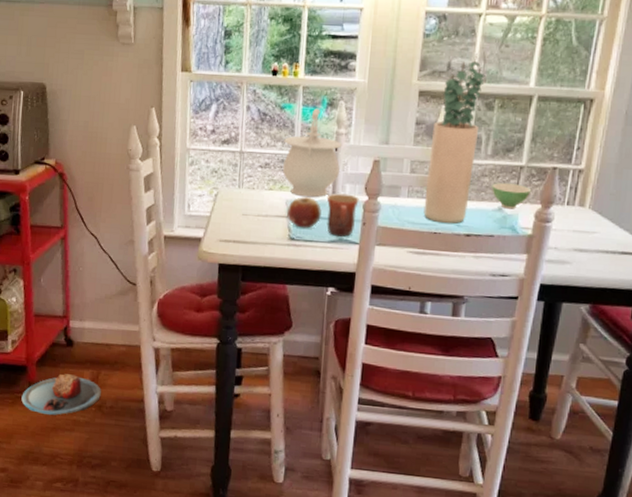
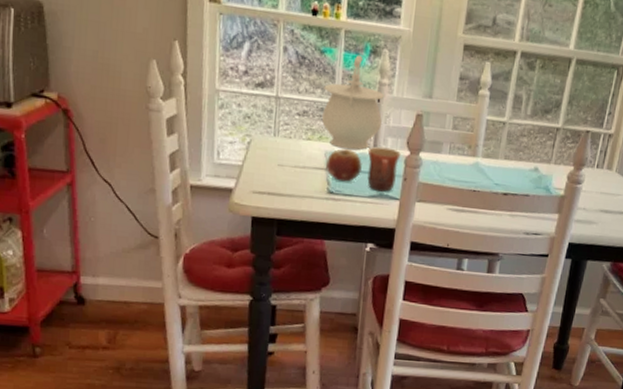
pet bowl: present [21,373,101,416] -> none [23,333,119,380]
vase: present [423,53,485,224] -> none [464,10,529,183]
bowl: present [491,182,532,209] -> none [529,143,566,170]

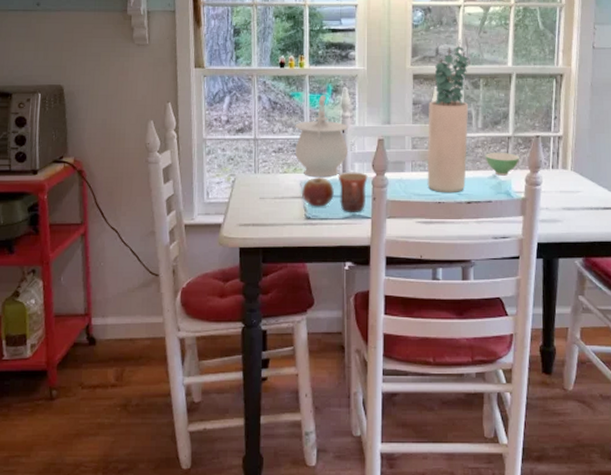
vase: none [464,10,529,183] -> present [427,40,469,193]
bowl: none [529,143,566,170] -> present [484,152,520,176]

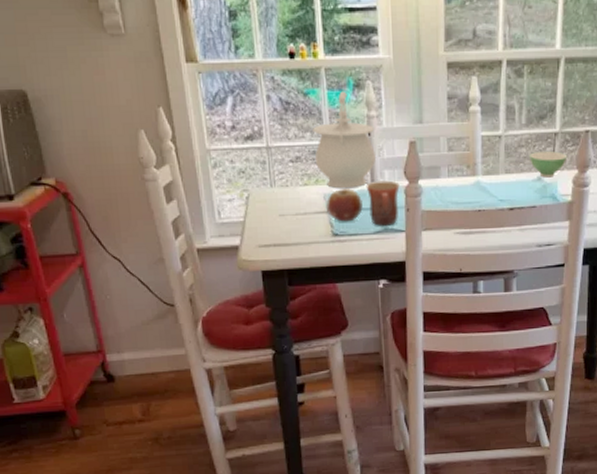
vase: present [427,40,469,193] -> none [465,17,512,200]

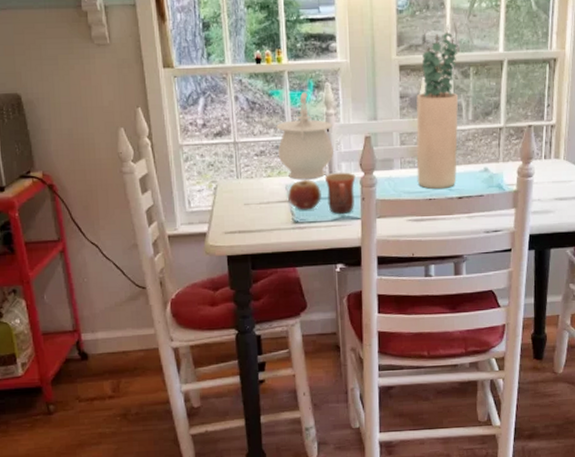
vase: none [465,17,512,200] -> present [416,25,459,190]
bowl: present [528,150,568,178] -> none [475,144,512,169]

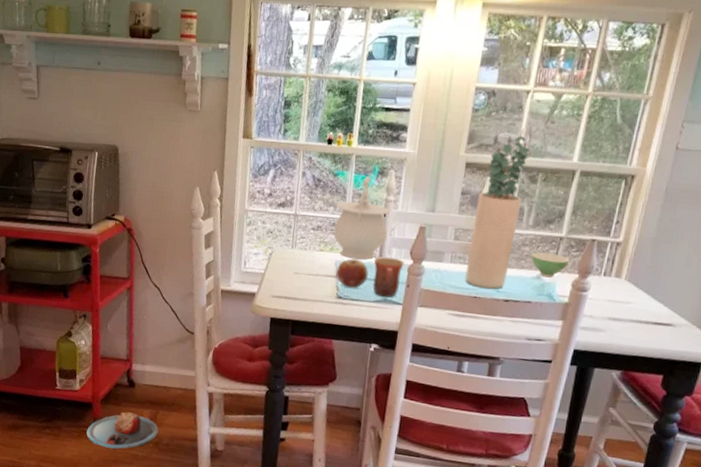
pet bowl: none [40,387,124,433] -> present [86,411,159,450]
bowl: none [475,144,512,169] -> present [531,252,570,278]

